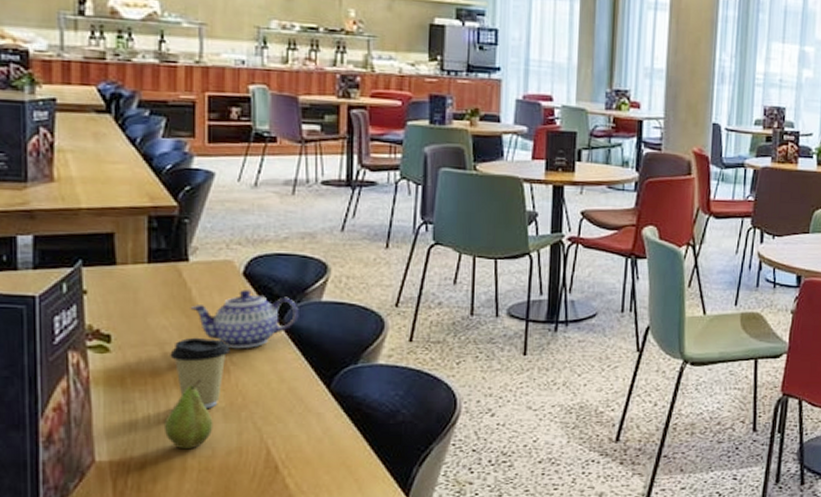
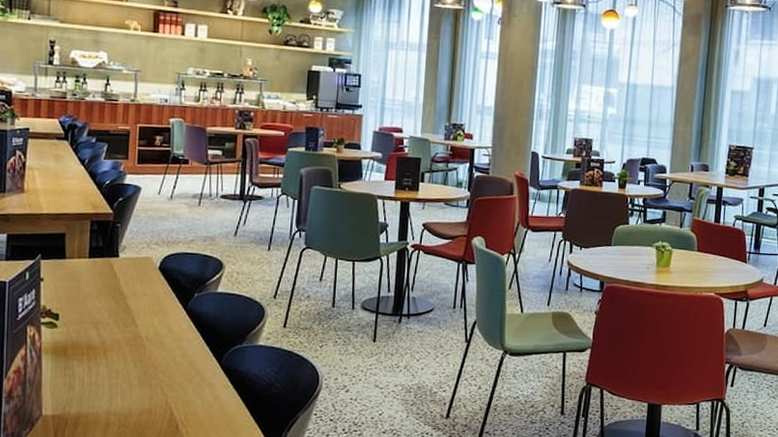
fruit: present [165,379,213,450] -> none [95,352,131,409]
coffee cup: present [170,337,230,409] -> none [101,318,146,377]
teapot: present [190,290,299,349] -> none [118,281,200,329]

